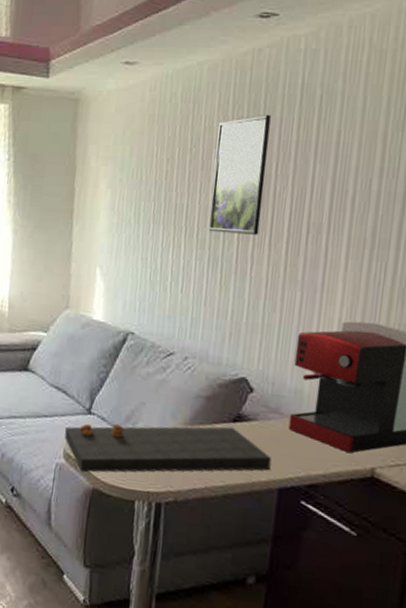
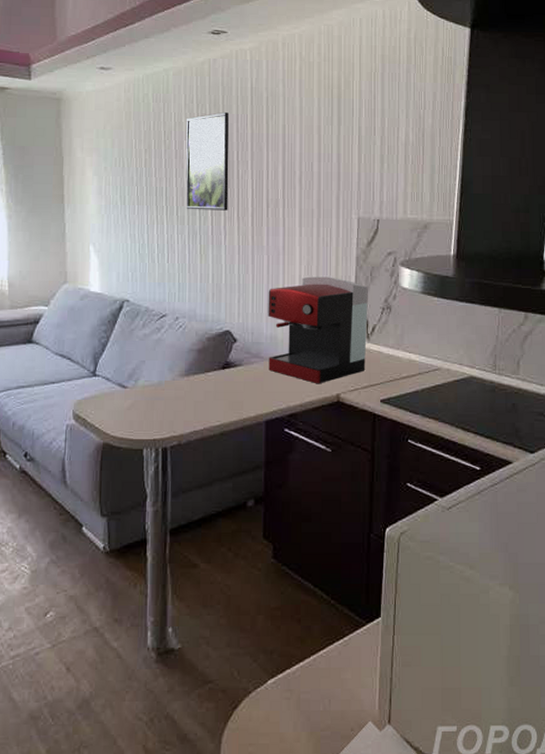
cutting board: present [64,423,271,473] -> none [73,374,257,430]

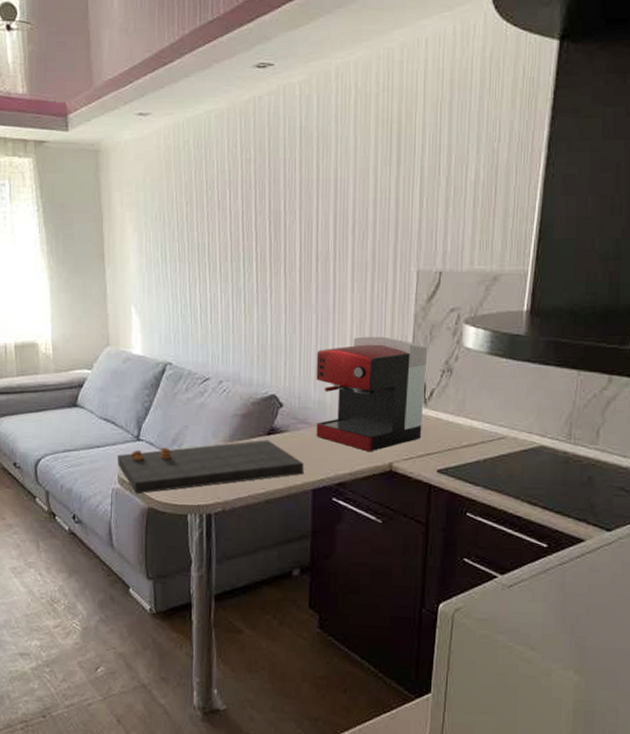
cutting board: none [73,374,257,430] -> present [118,440,304,495]
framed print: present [186,112,229,211] -> none [229,157,276,266]

